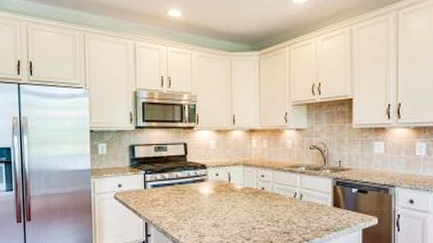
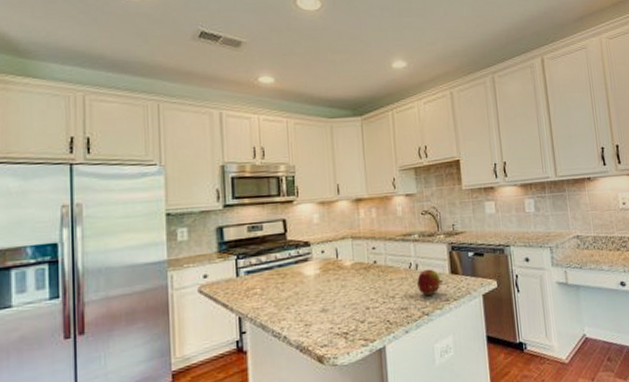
fruit: none [301,200,326,223] -> present [417,269,444,295]

